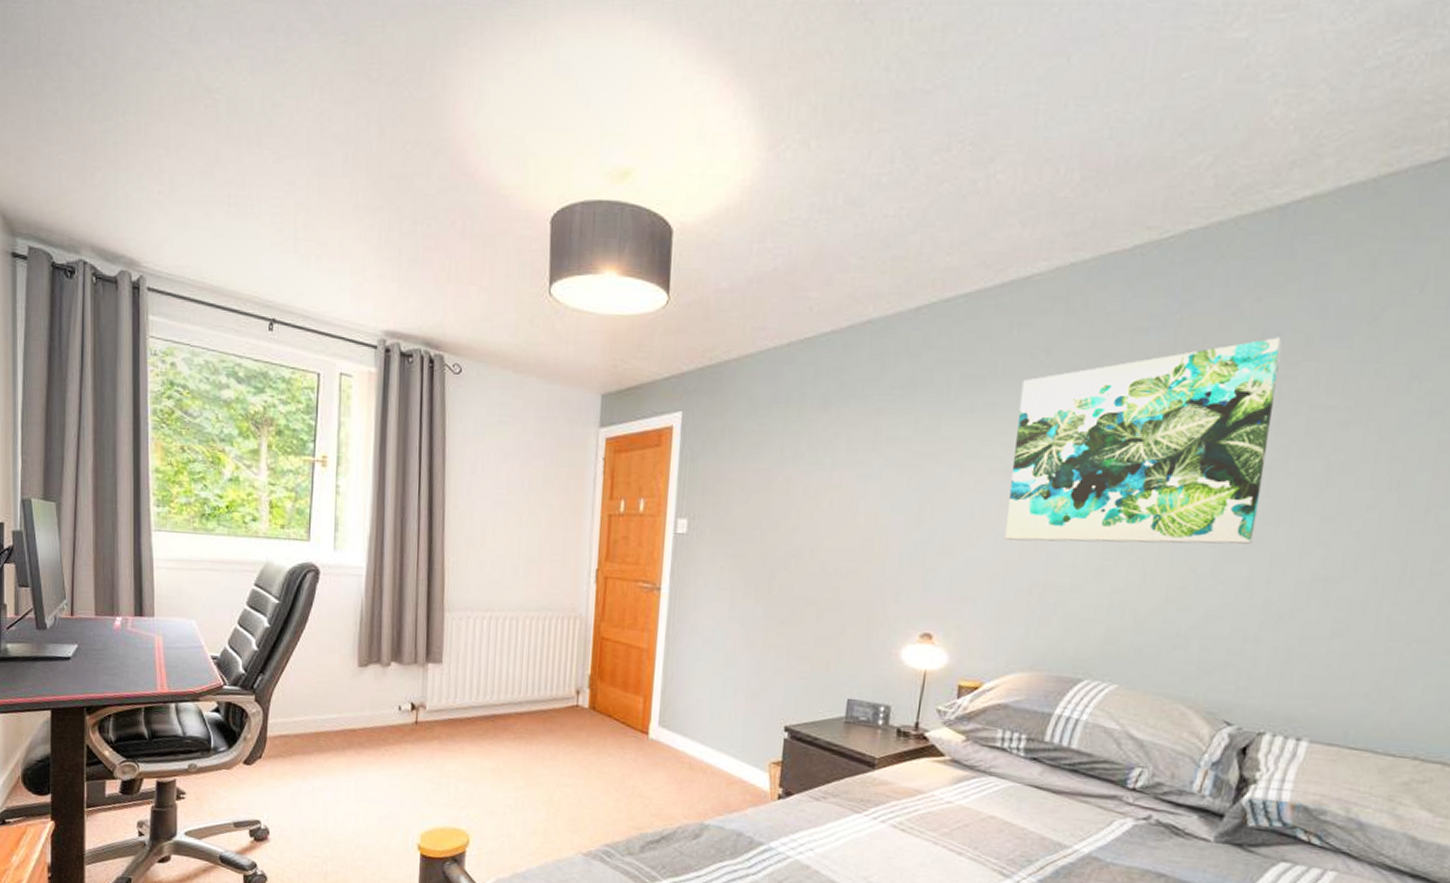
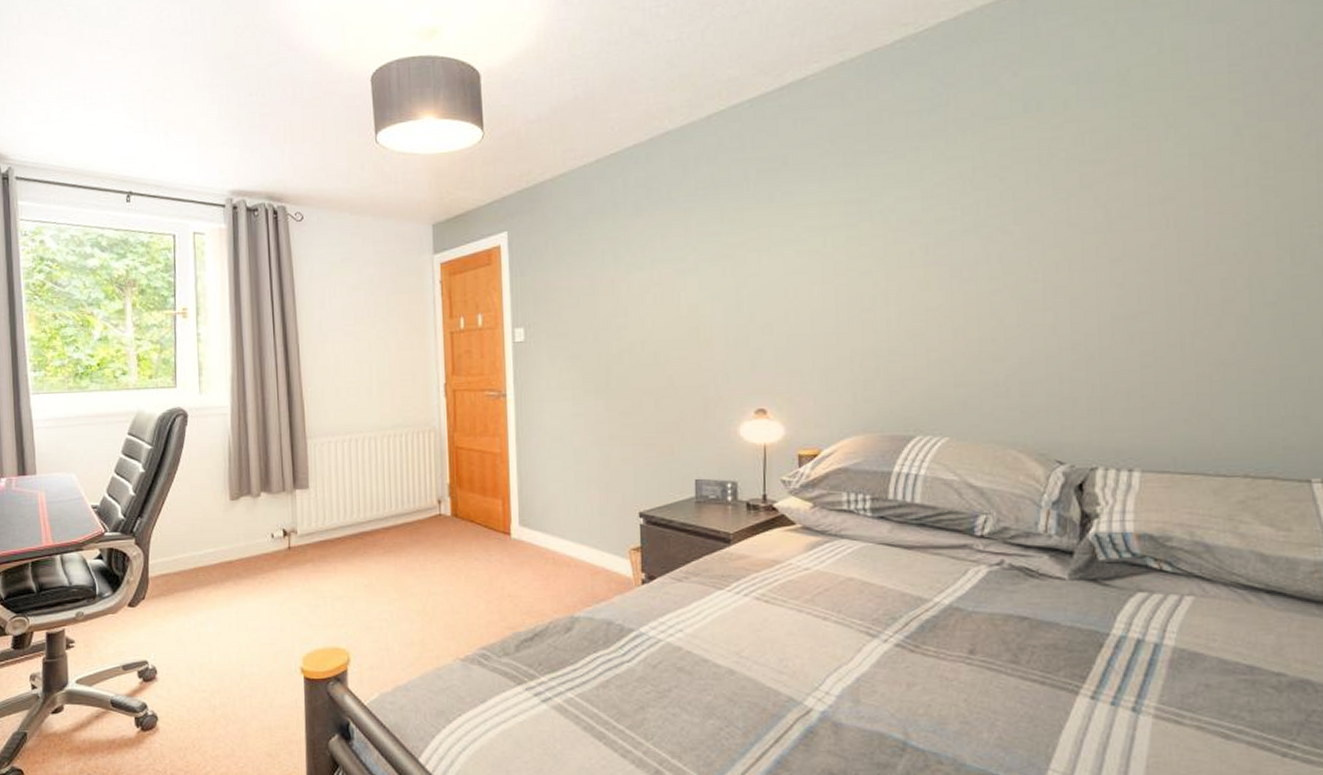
wall art: present [1005,337,1283,545] -> none [813,105,1051,314]

